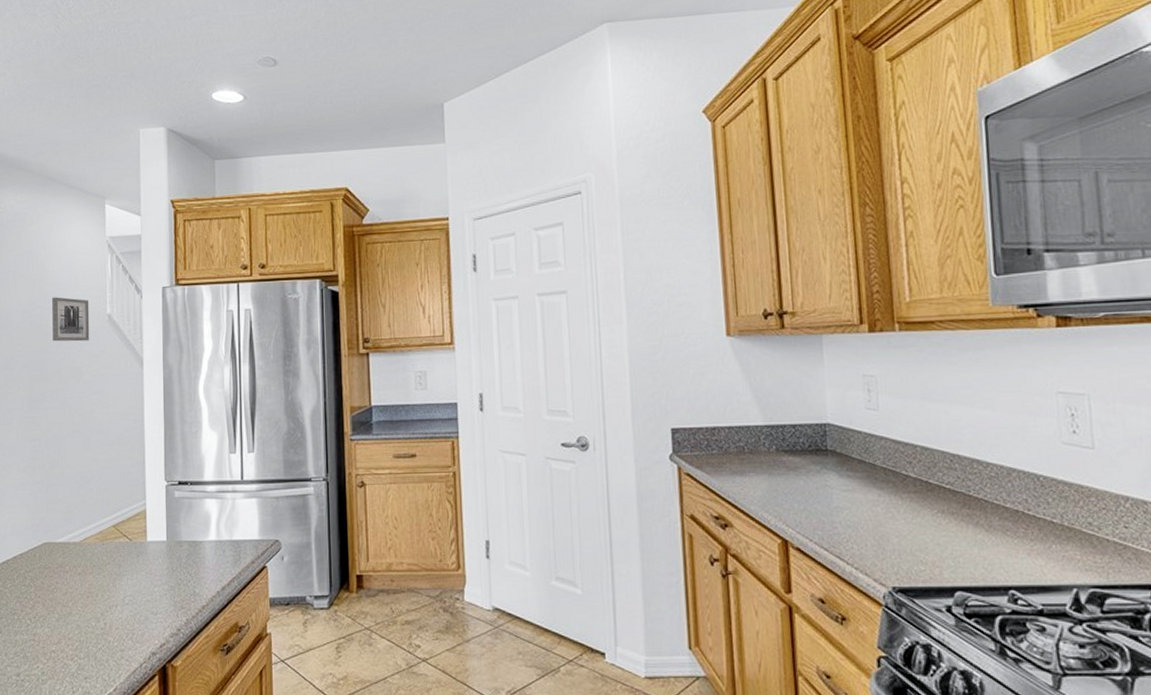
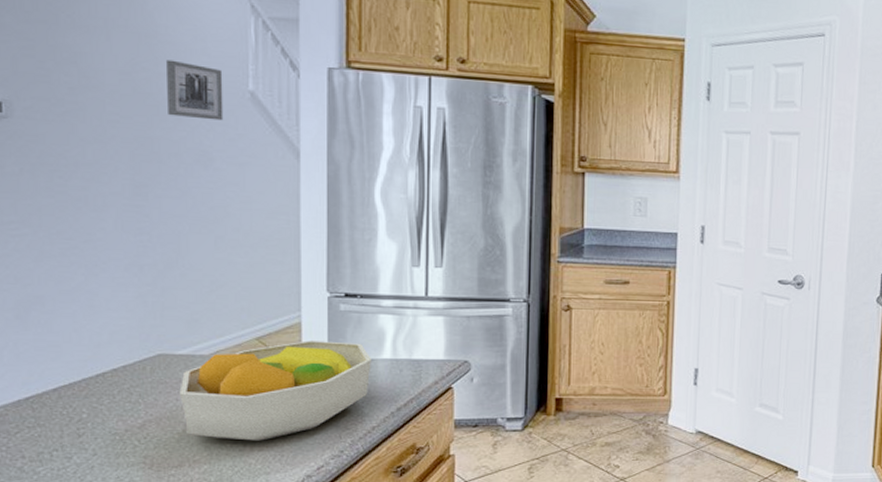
fruit bowl: none [59,526,200,620] -> present [179,341,371,441]

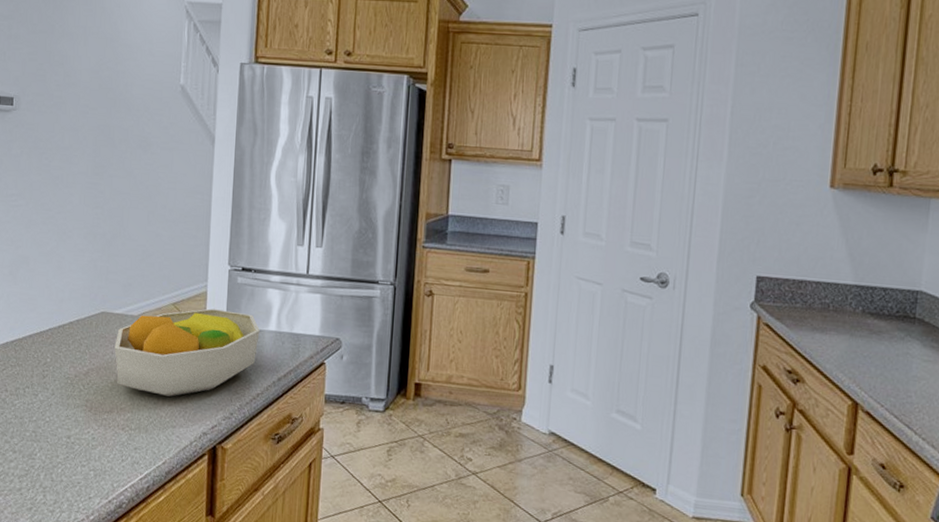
wall art: present [167,59,224,121] -> none [122,60,163,111]

